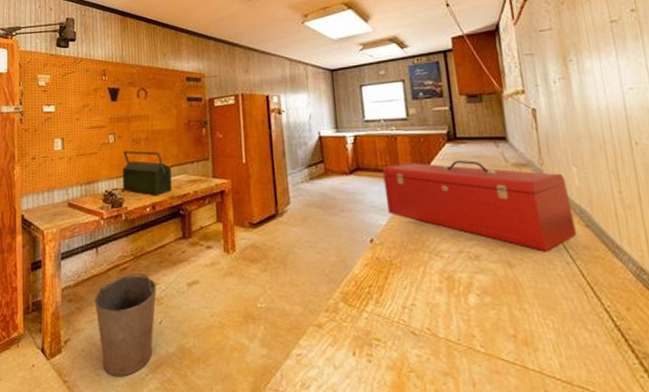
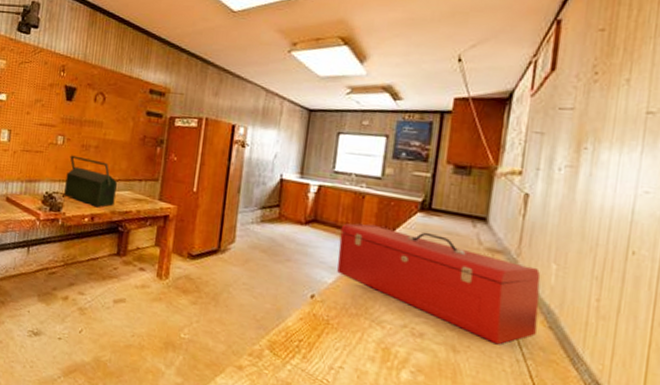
bucket: present [94,273,157,377] -> none [18,279,82,375]

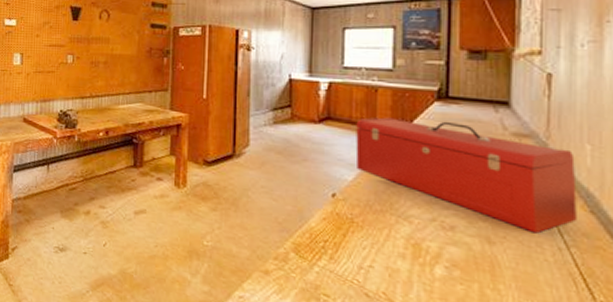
tool box: present [64,155,117,208] -> none [78,72,128,122]

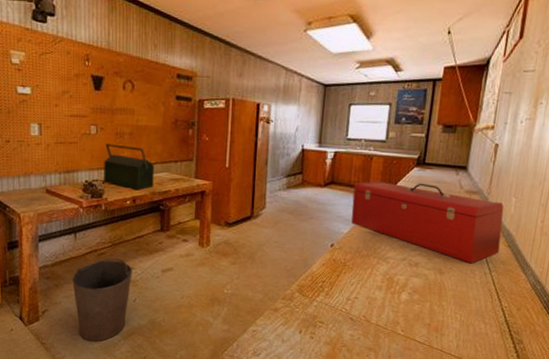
bucket: none [42,194,103,290] -> present [72,258,132,342]
tool box: none [78,72,128,122] -> present [104,143,154,191]

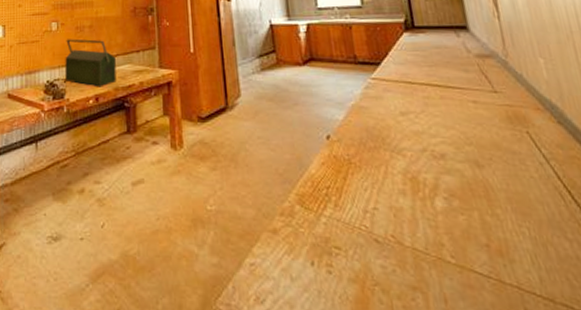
bucket: present [72,258,132,342] -> none [33,171,99,288]
toolbox: present [351,181,504,264] -> none [337,50,548,151]

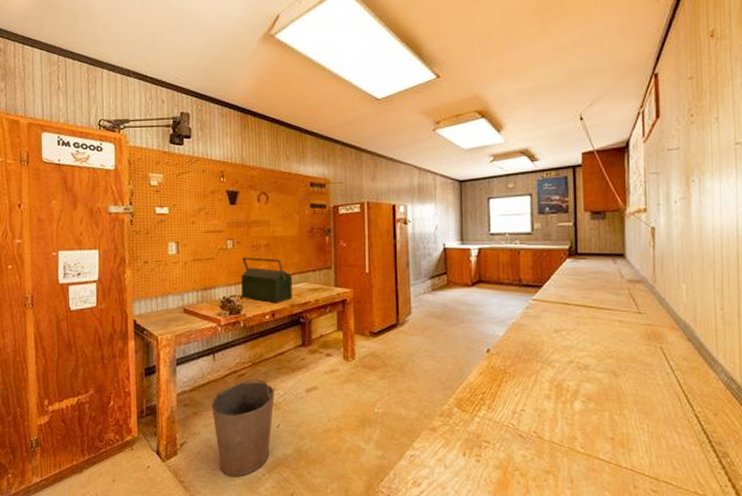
bucket: none [33,171,99,288] -> present [211,380,275,477]

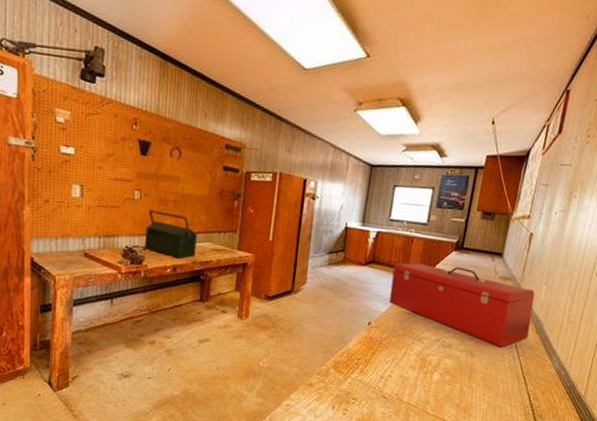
bucket: present [211,380,275,477] -> none [105,326,169,411]
toolbox: none [504,275,678,363] -> present [389,262,535,348]

